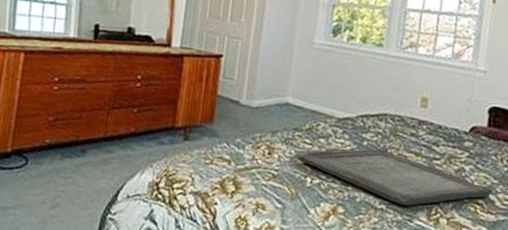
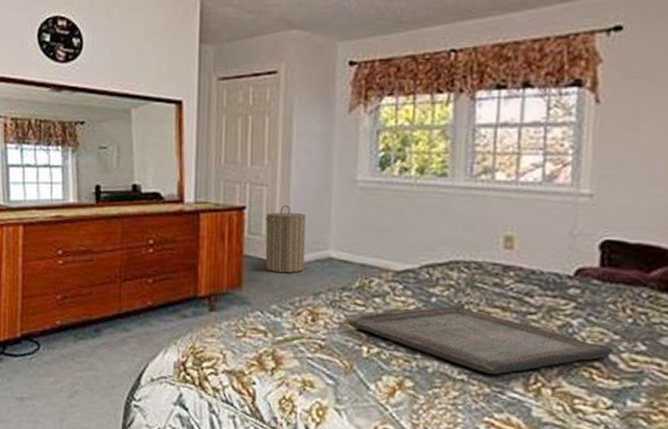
laundry hamper: none [234,57,271,113] -> present [265,205,306,273]

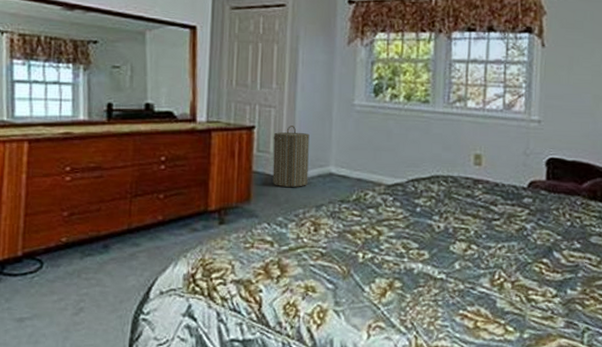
serving tray: present [345,304,613,375] -> none [343,213,557,273]

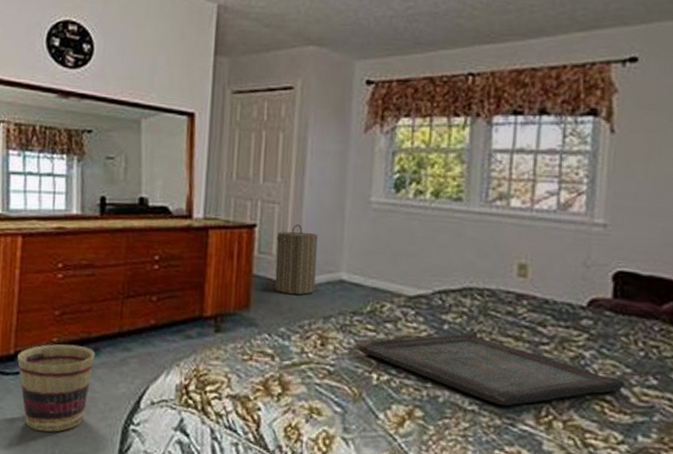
basket: none [25,243,105,328] -> present [17,344,95,432]
serving tray: none [343,213,557,273] -> present [355,332,625,407]

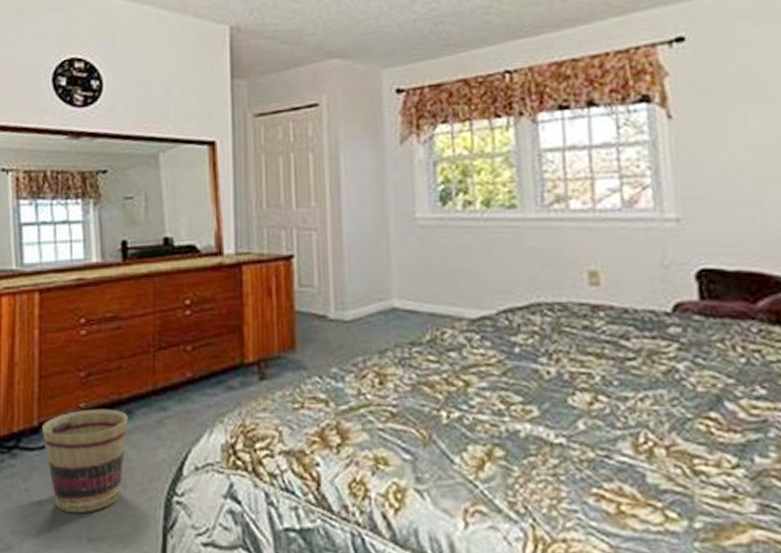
laundry hamper: present [274,225,318,295] -> none [317,251,366,329]
serving tray: present [355,332,625,407] -> none [418,353,730,436]

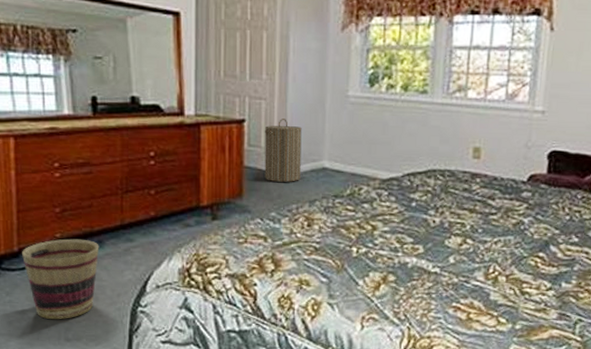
laundry hamper: none [317,251,366,329] -> present [264,119,302,182]

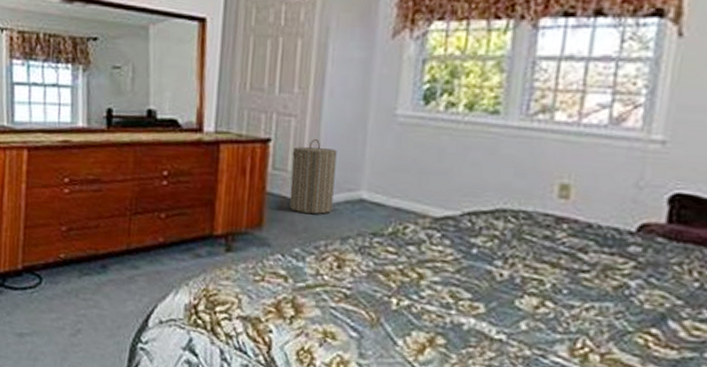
basket: present [22,238,99,320] -> none [25,260,103,348]

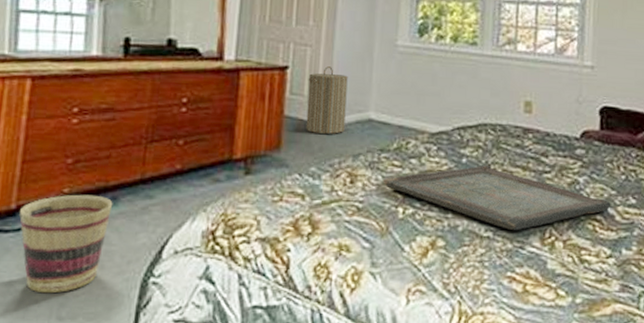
basket: none [25,260,103,348] -> present [19,194,113,294]
serving tray: none [374,257,675,337] -> present [383,164,611,231]

